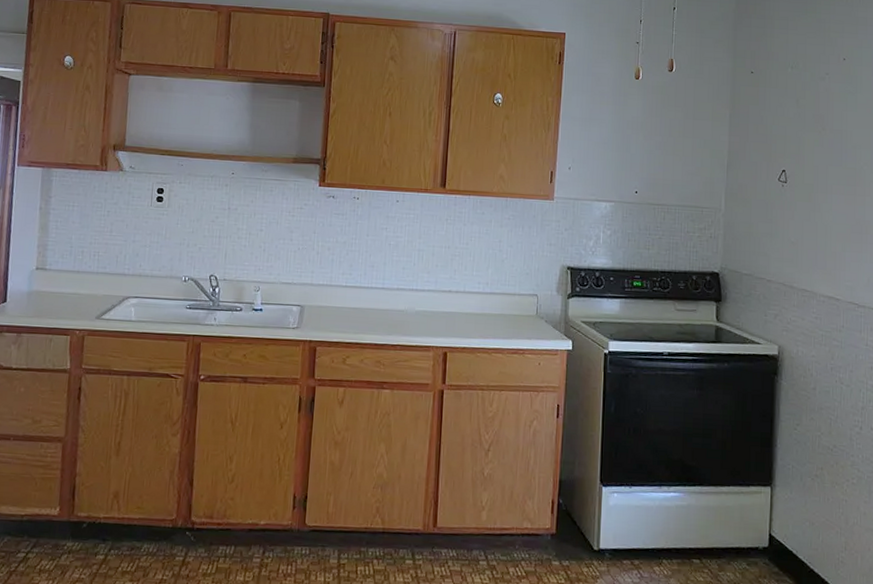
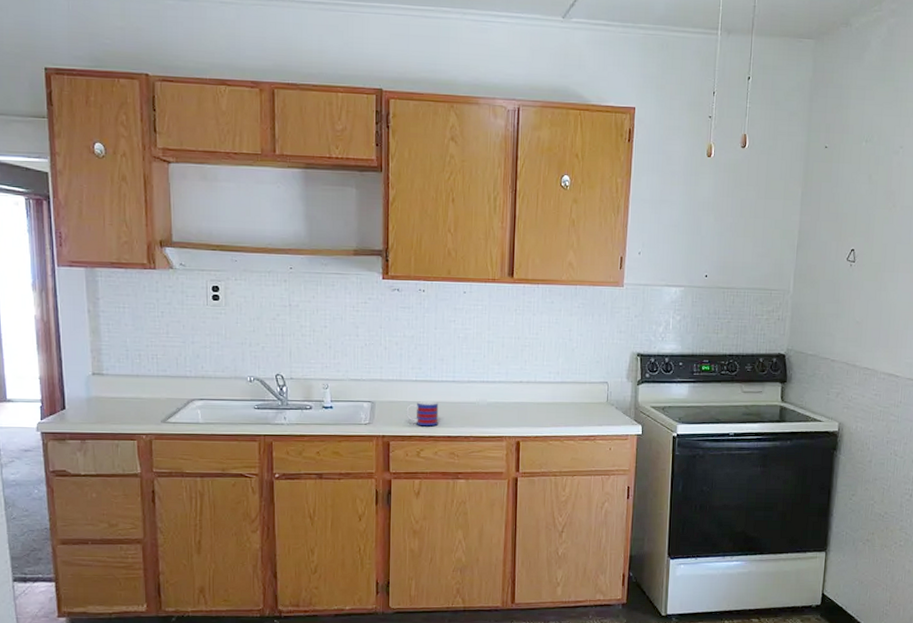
mug: none [334,307,367,333] -> present [406,401,439,427]

